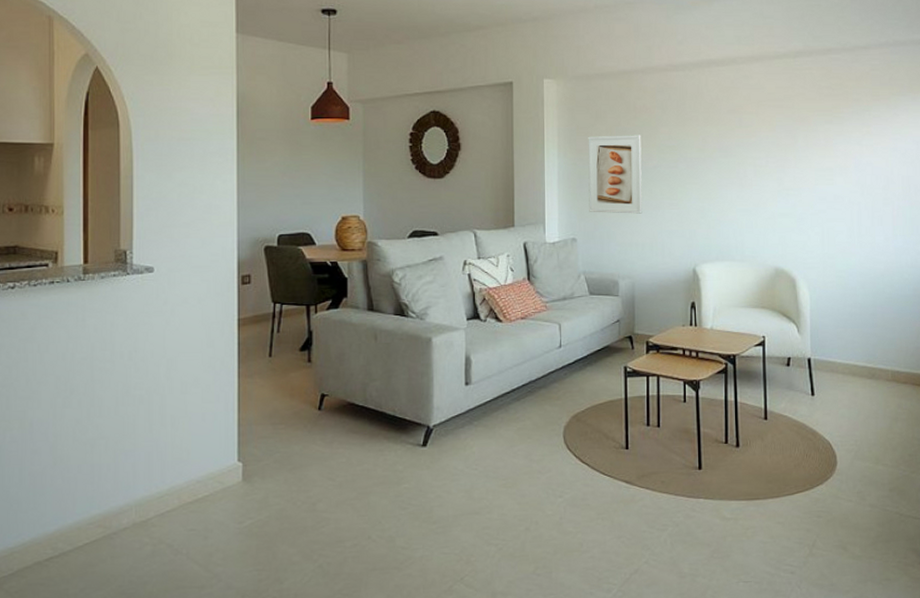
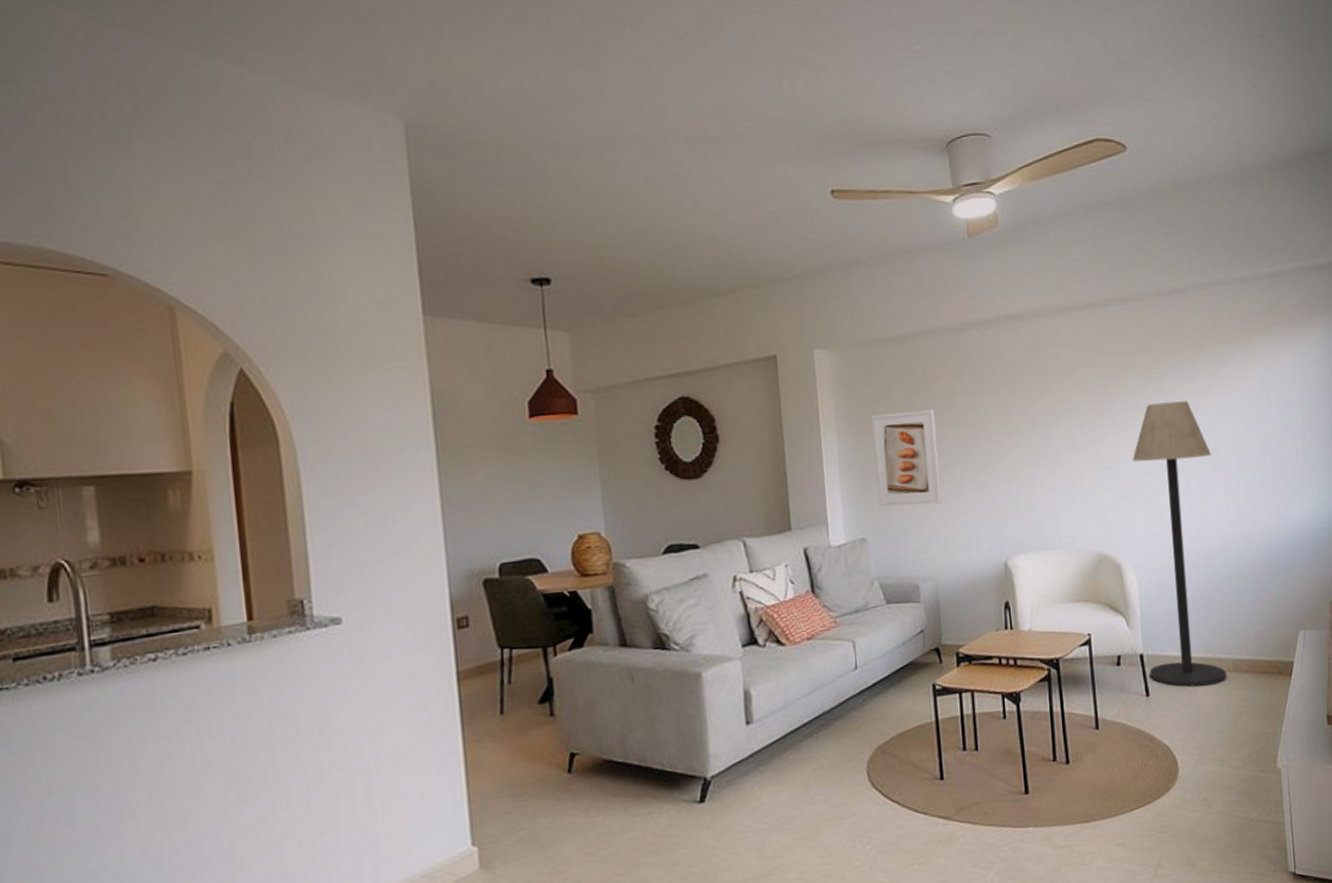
floor lamp: none [811,142,885,391] -> present [1132,401,1227,687]

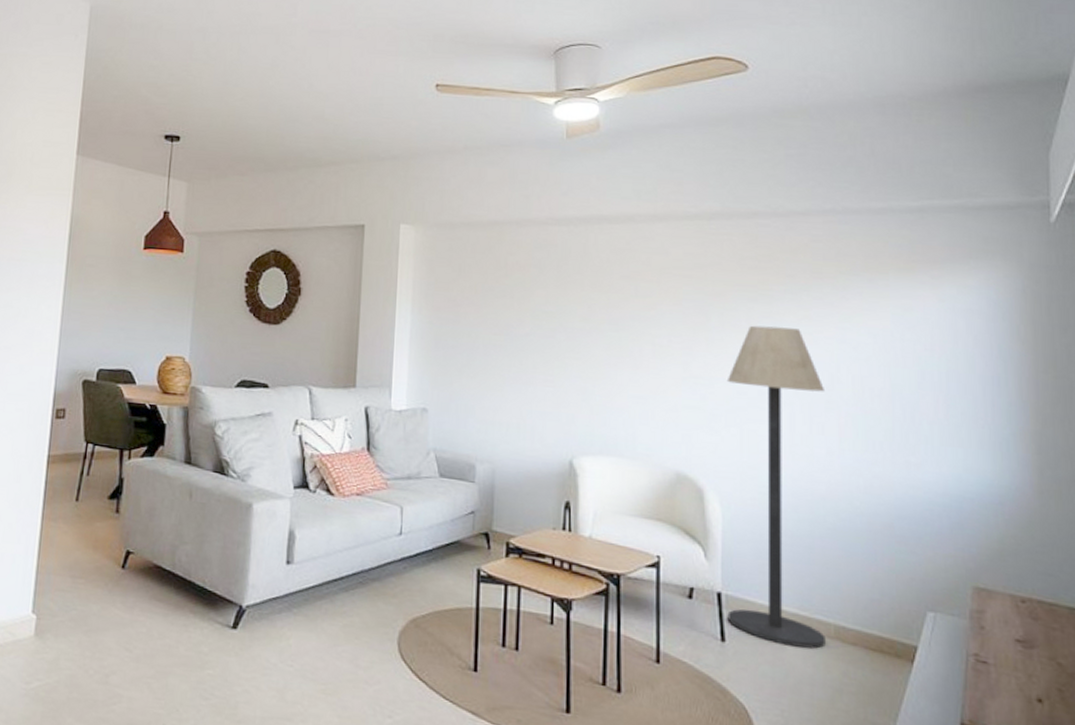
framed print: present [871,409,942,506] -> none [444,292,512,388]

